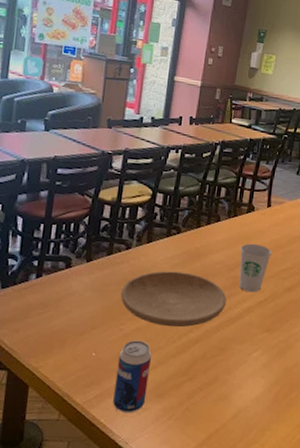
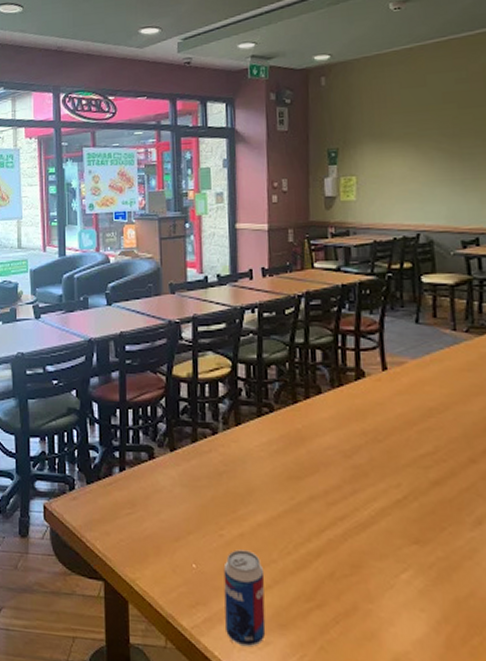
plate: present [120,271,227,328] -> none [214,460,350,535]
paper cup: present [239,243,272,293] -> none [355,420,401,488]

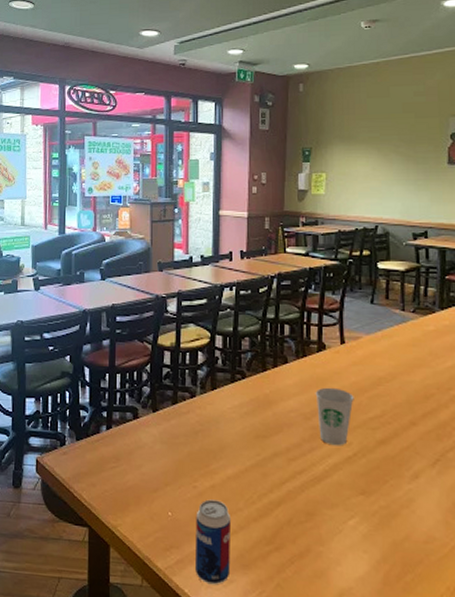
paper cup: none [355,420,401,488] -> present [315,387,354,446]

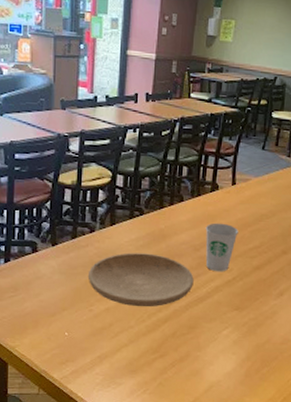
plate: none [190,421,308,486] -> present [87,253,194,307]
beverage can: present [196,499,231,585] -> none [89,320,122,388]

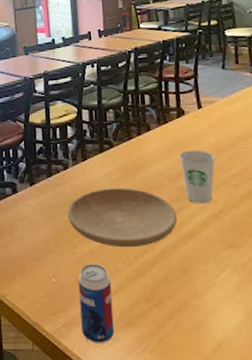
beverage can: none [89,320,122,388] -> present [78,264,115,344]

